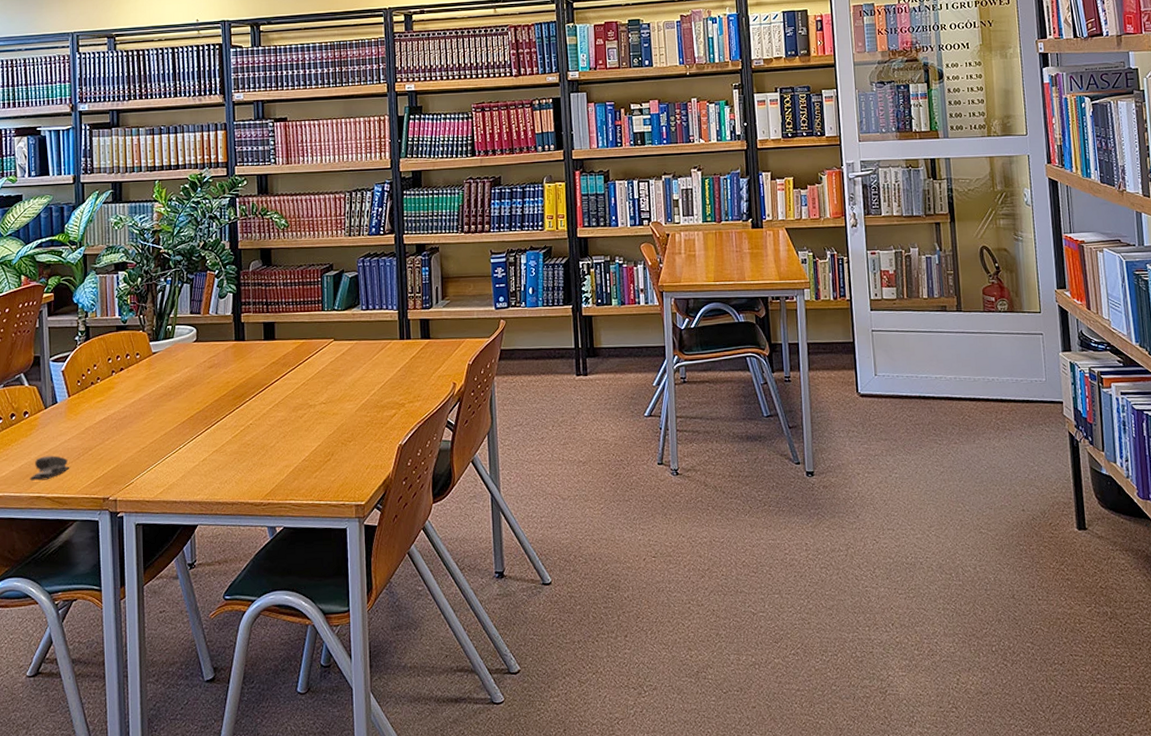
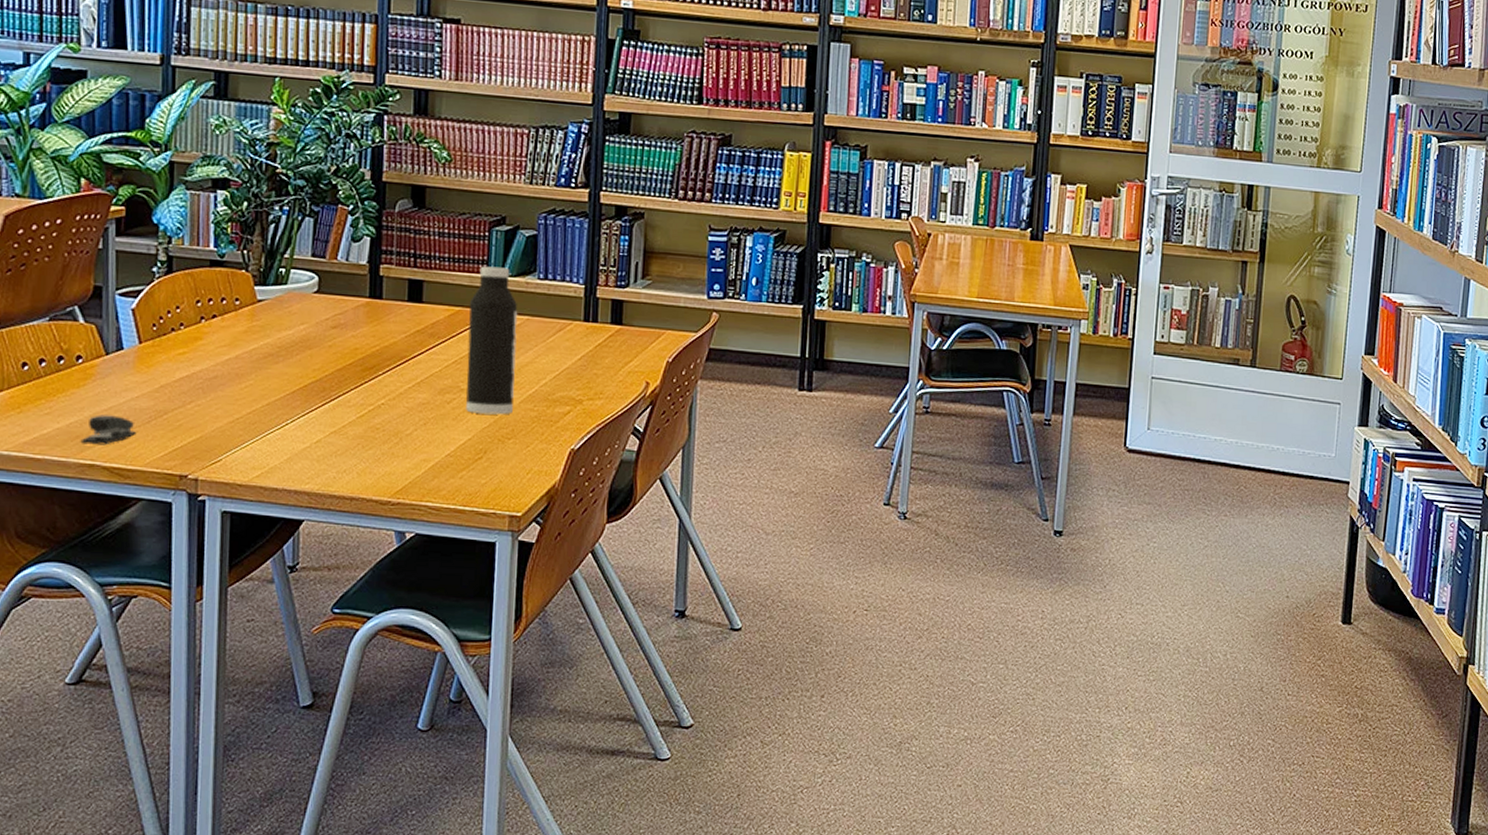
water bottle: none [311,304,352,424] -> present [466,266,518,415]

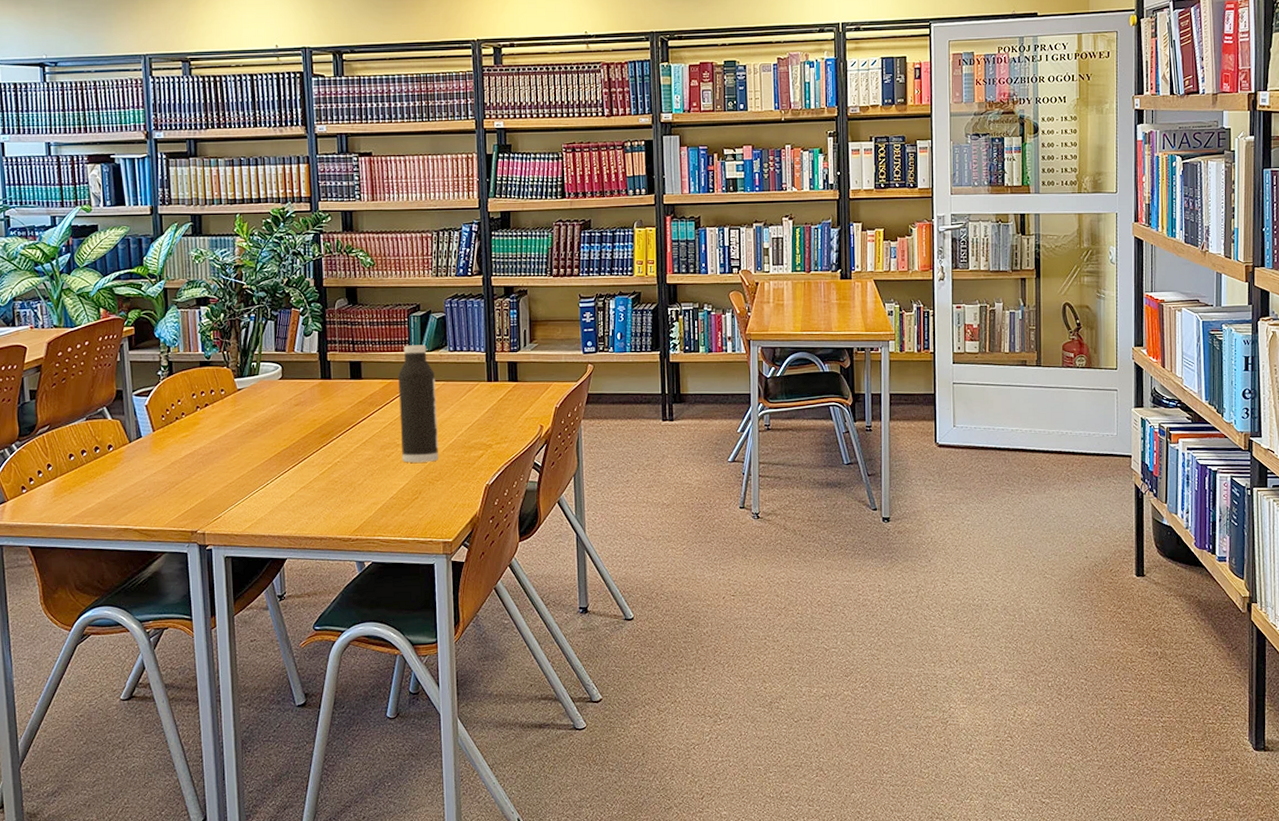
stapler: present [80,415,137,445] -> none [116,489,157,513]

